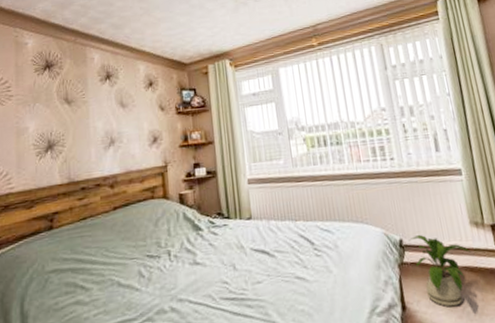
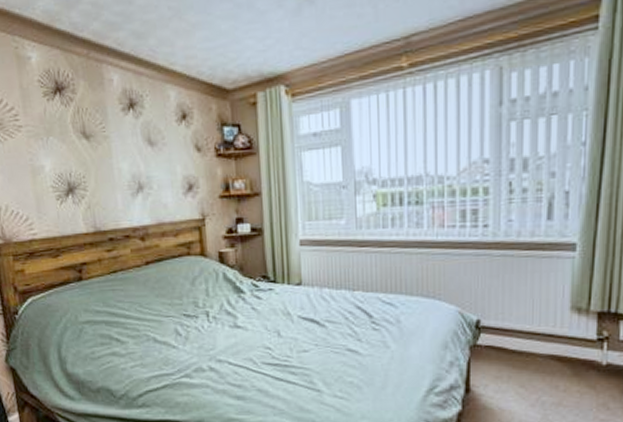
house plant: present [408,234,472,307] -> none [487,316,565,395]

